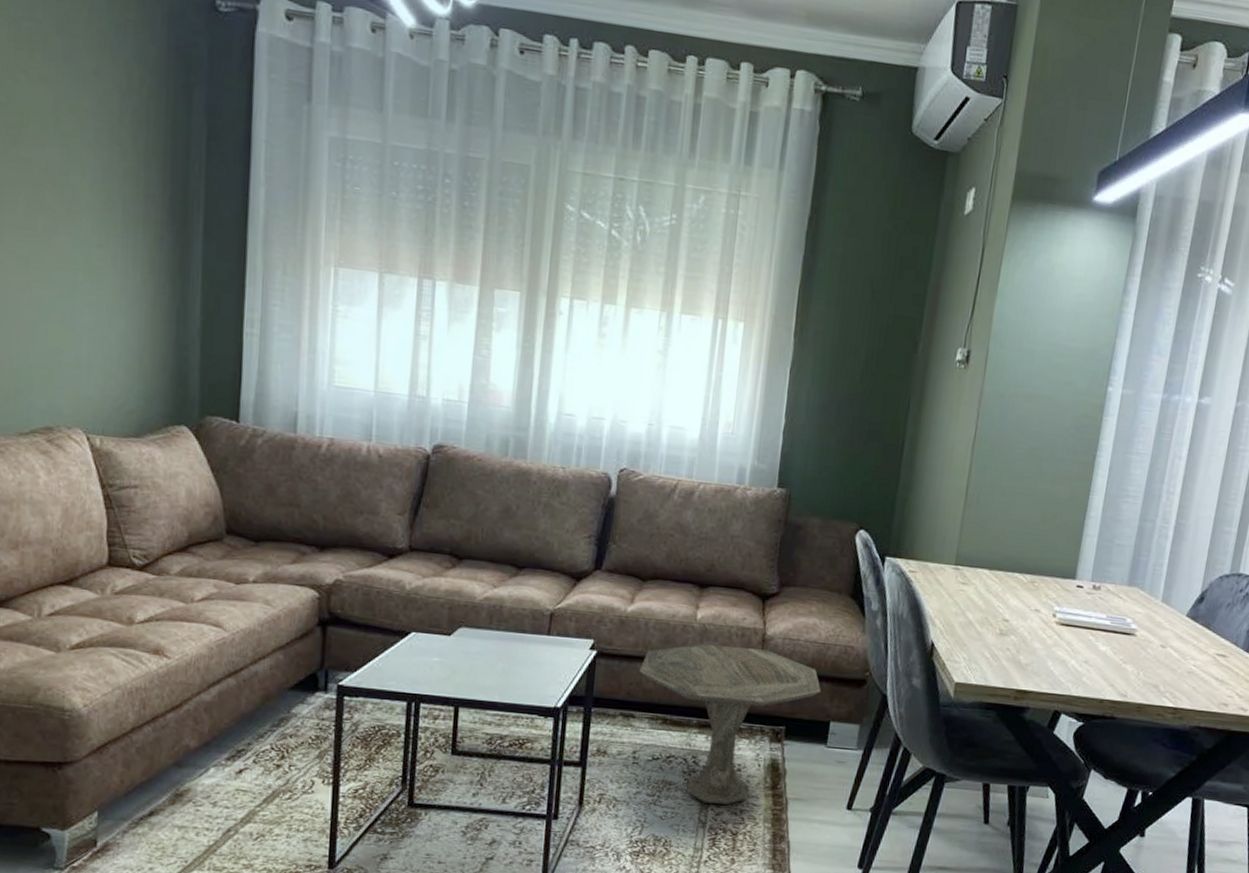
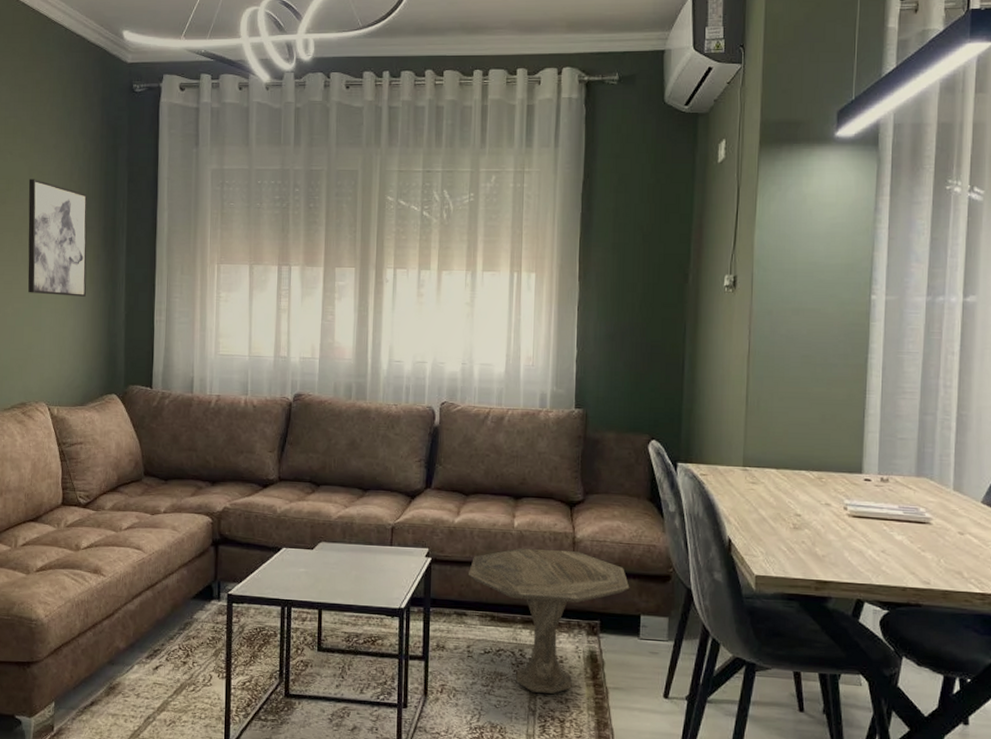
wall art: none [54,114,146,291] -> present [28,179,88,297]

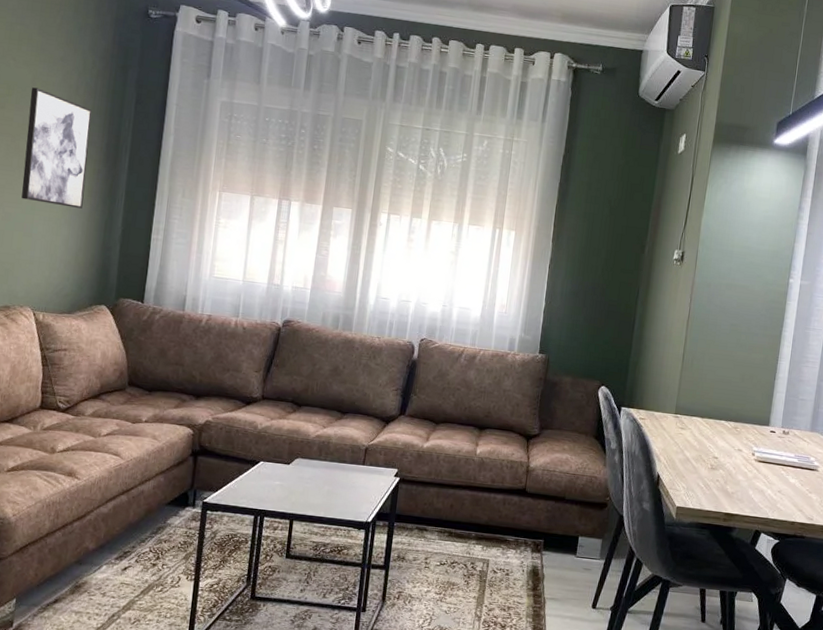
side table: present [469,548,630,694] -> none [432,473,572,602]

